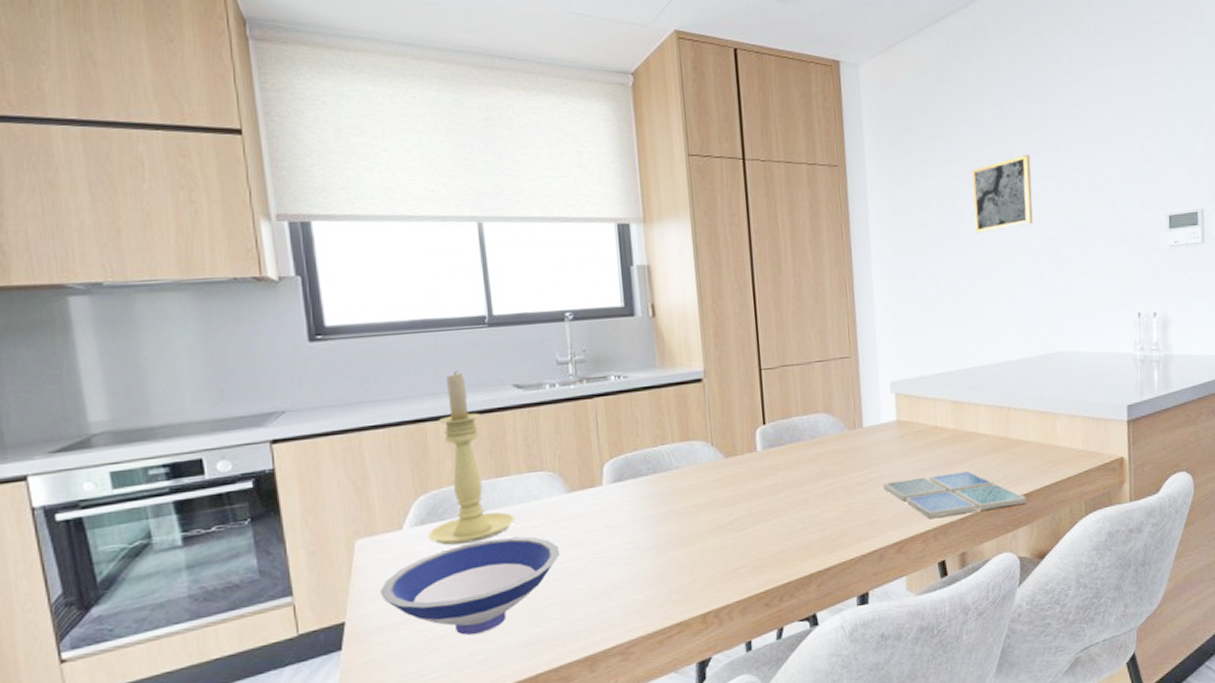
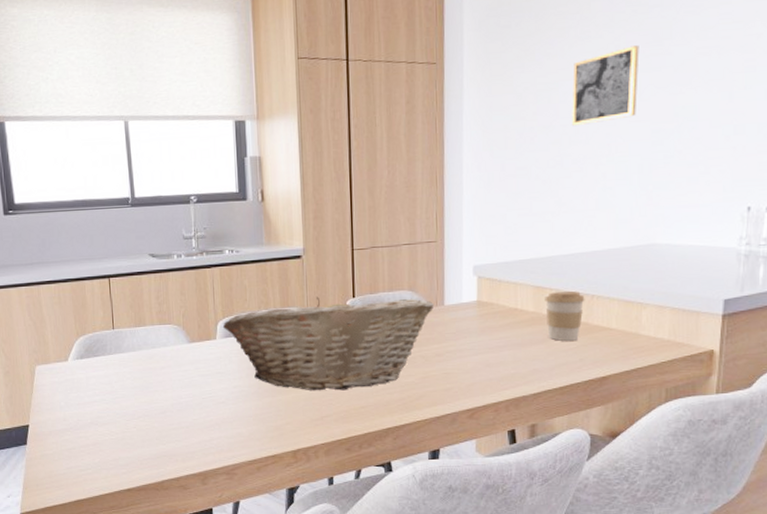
bowl: present [380,536,561,635] -> none [52,373,182,444]
candle holder: present [427,371,516,545] -> none [85,241,149,376]
fruit basket: none [609,421,852,539] -> present [222,297,434,391]
drink coaster: present [882,471,1027,518] -> none [459,352,603,391]
coffee cup: none [964,404,1003,459] -> present [545,291,585,341]

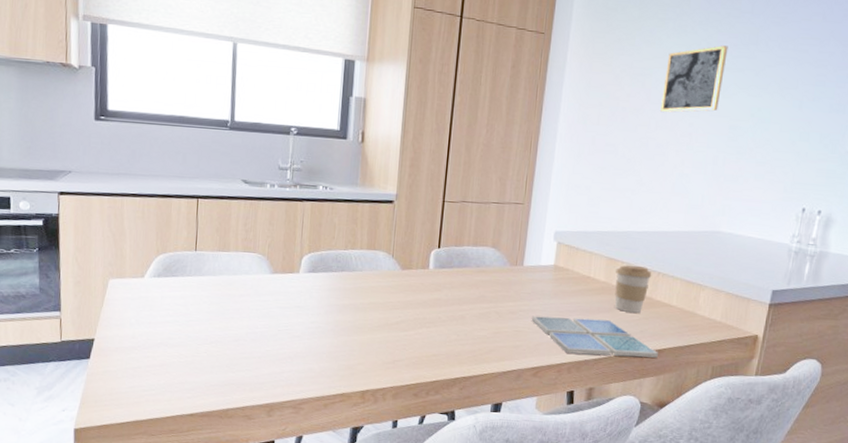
fruit basket: present [222,297,434,391] -> none [307,243,514,337]
drink coaster: none [459,352,603,391] -> present [531,315,658,358]

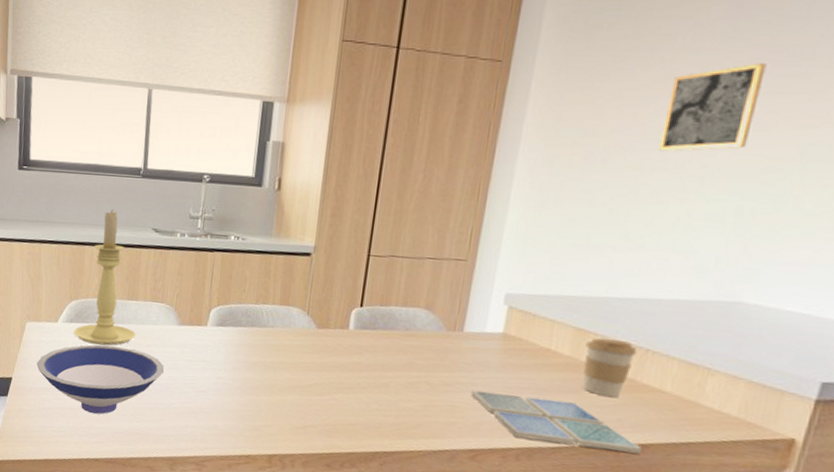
bowl: none [122,298,259,369] -> present [36,344,165,415]
candle holder: none [162,161,229,298] -> present [73,209,136,346]

